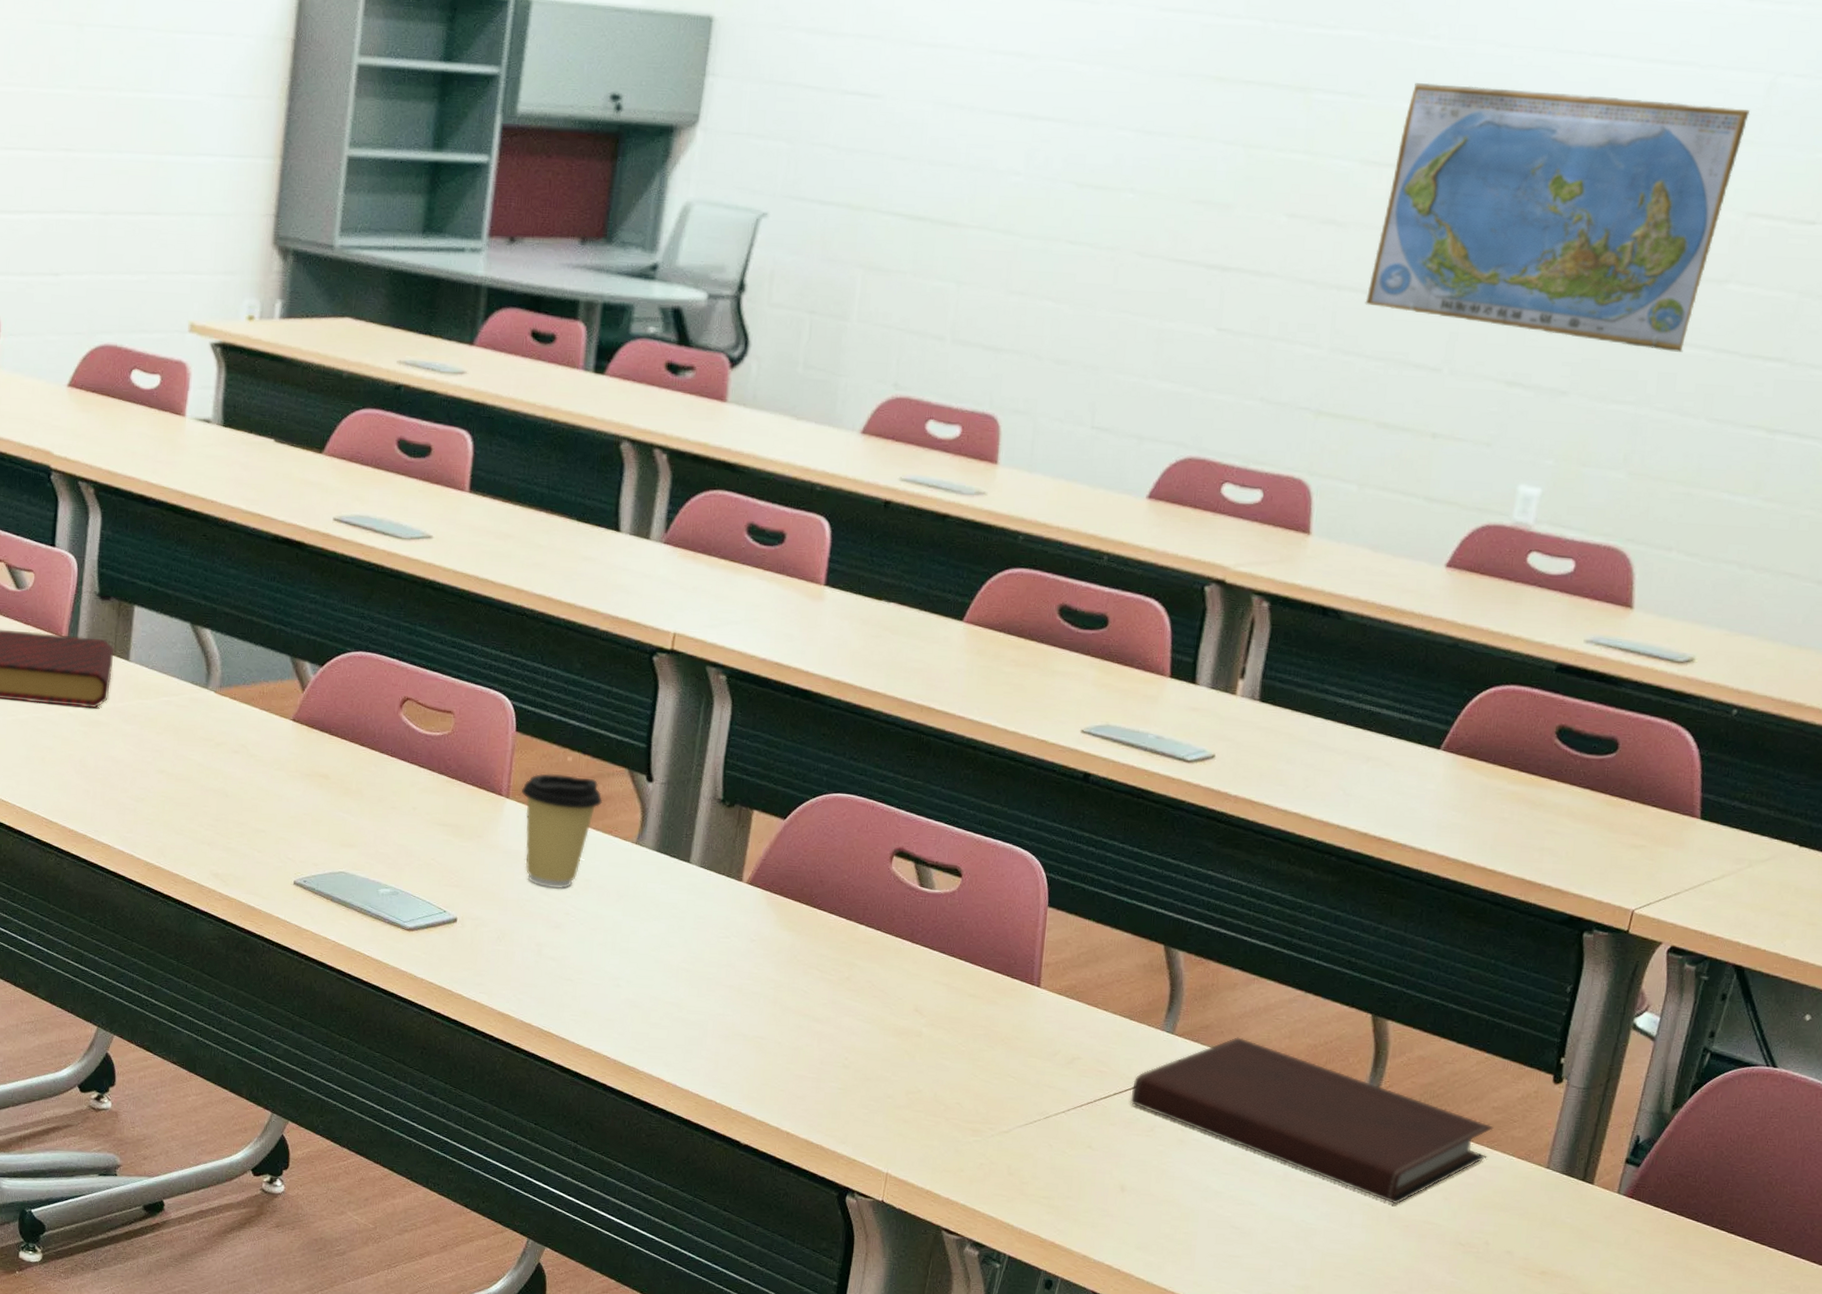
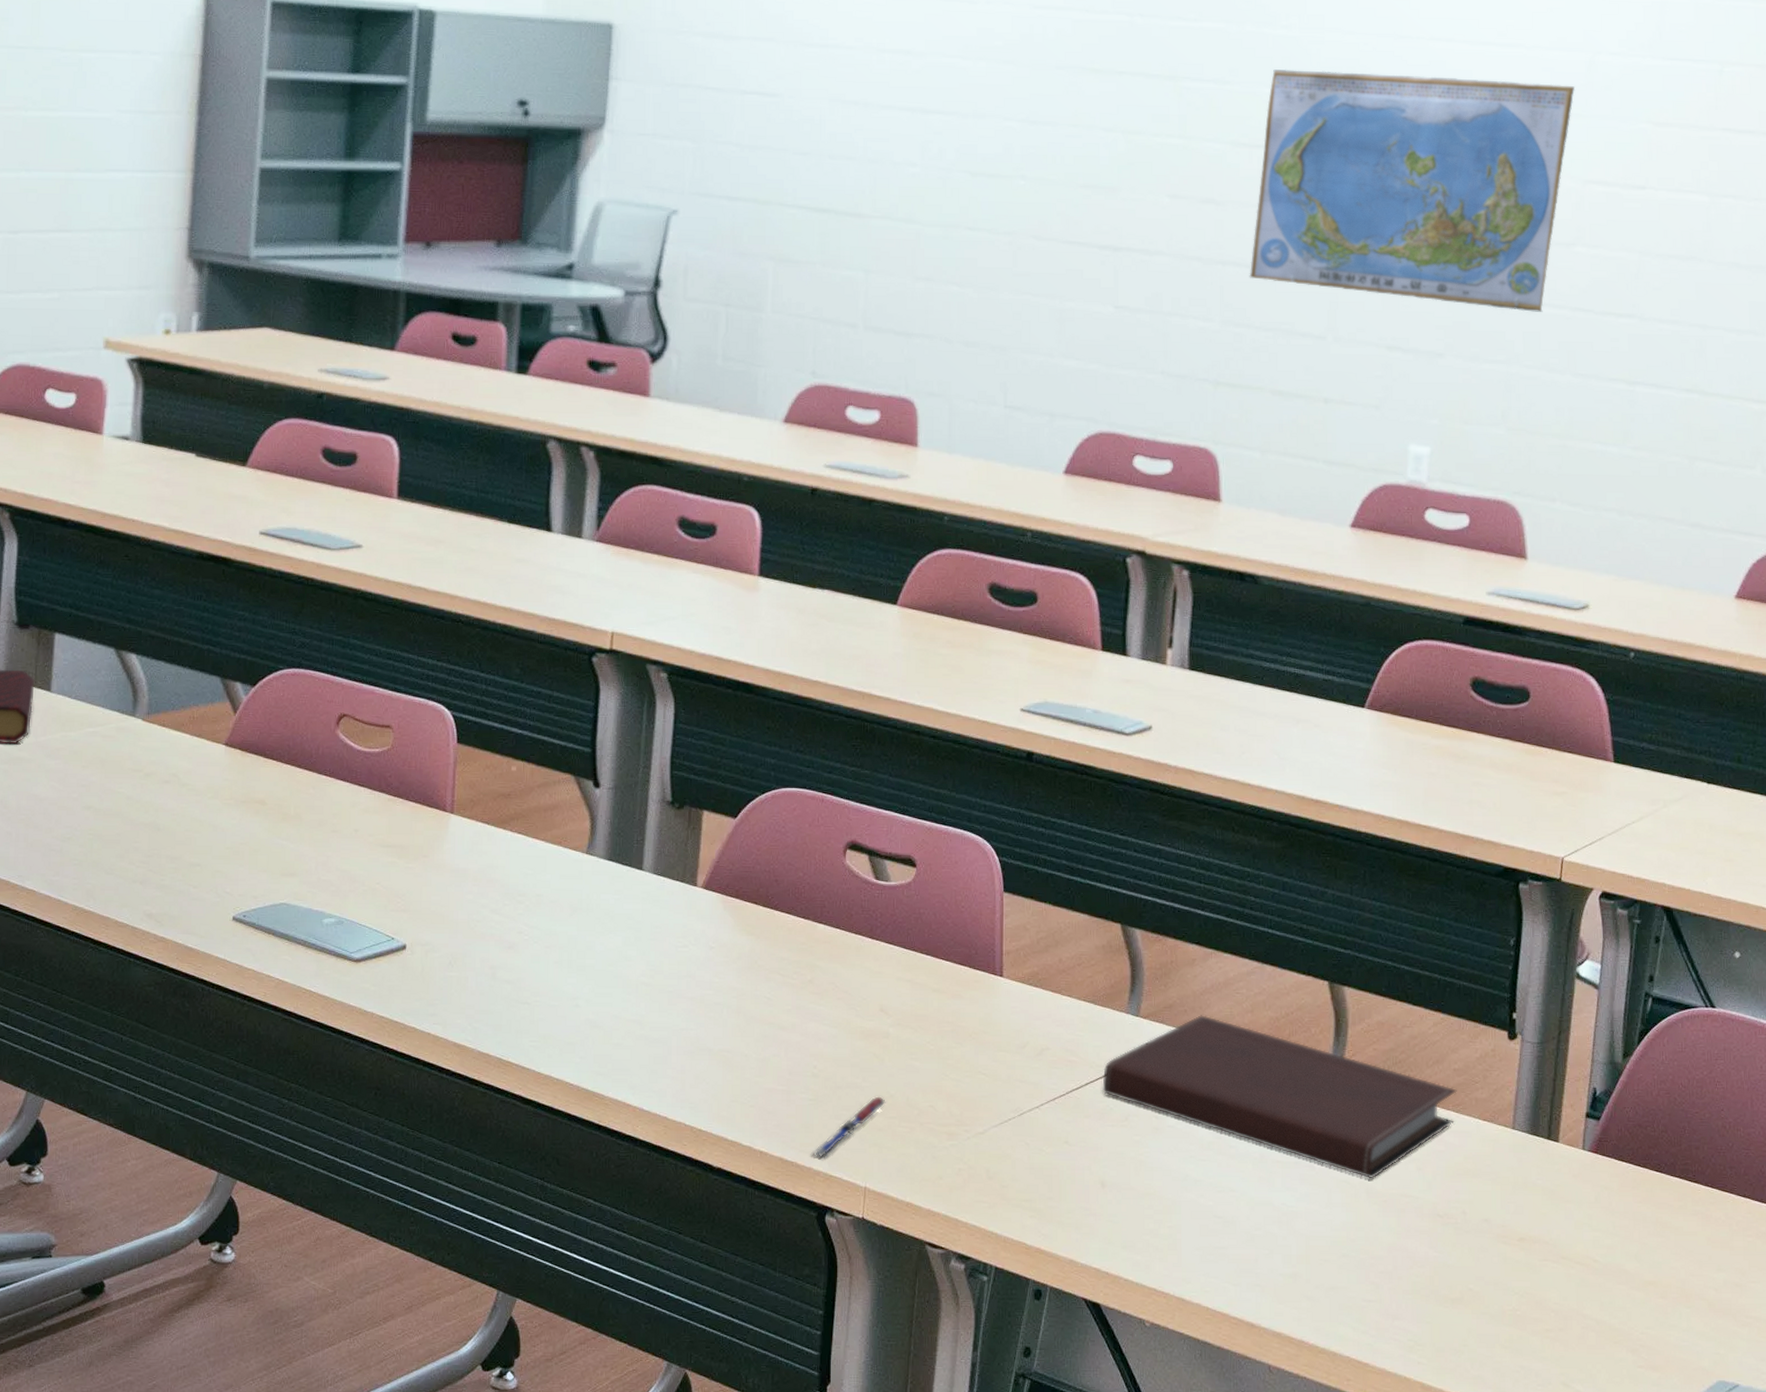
coffee cup: present [521,773,603,889] -> none [465,785,550,907]
pen: none [835,1090,914,1144] -> present [810,1096,886,1159]

